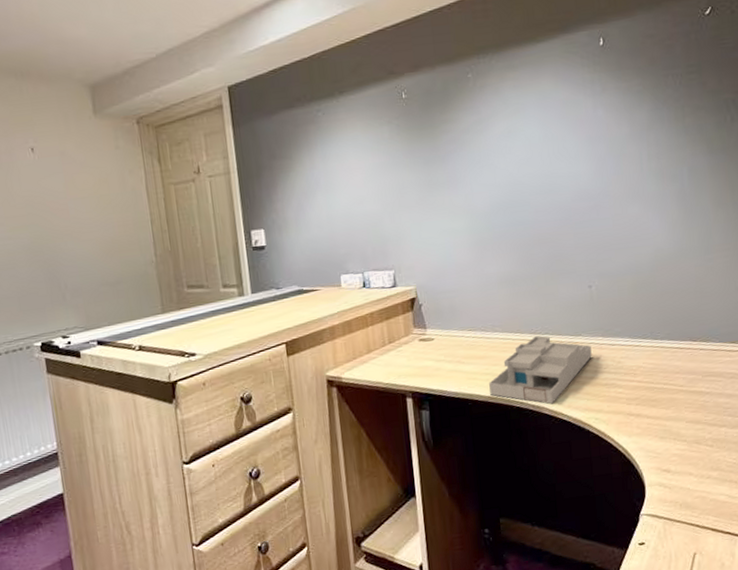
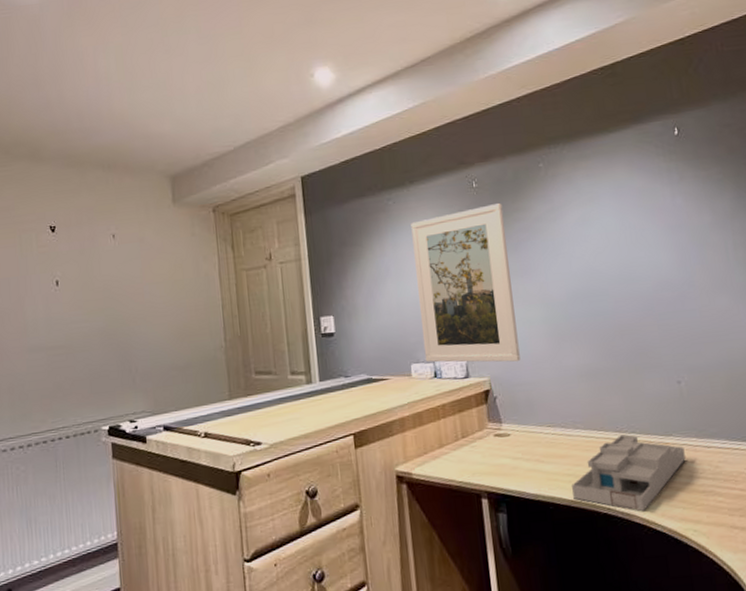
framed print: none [340,115,445,273] -> present [411,203,521,363]

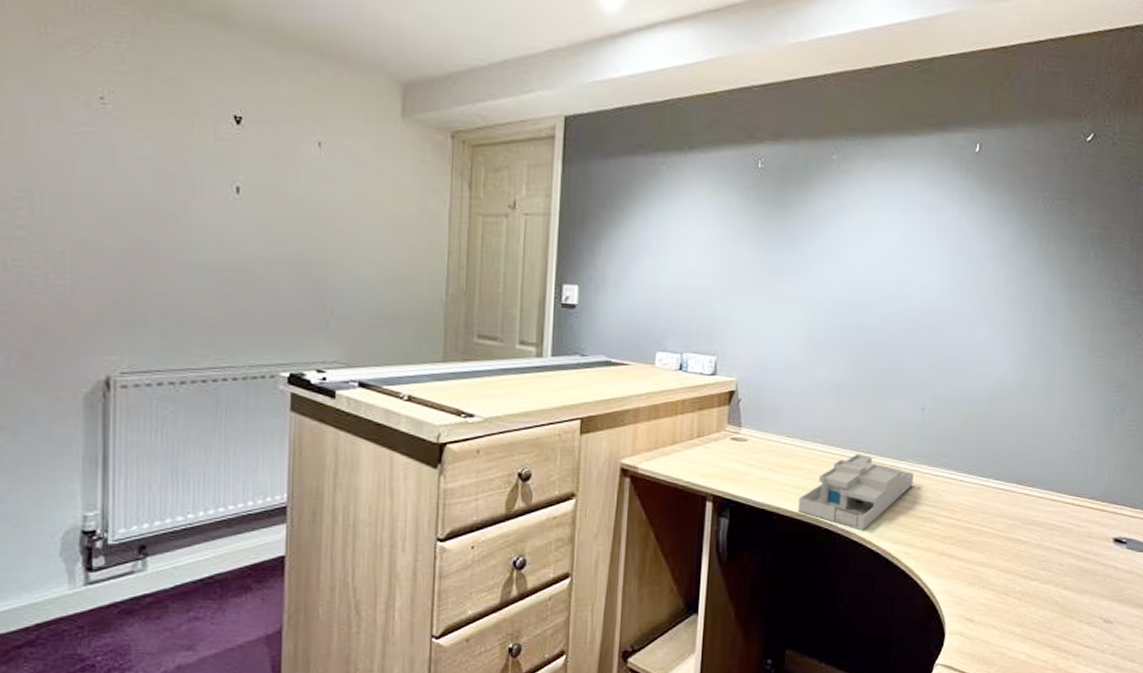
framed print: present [411,203,521,363] -> none [672,190,786,365]

